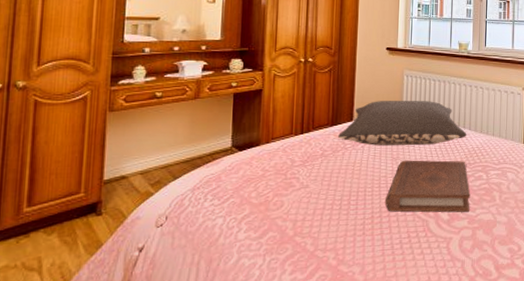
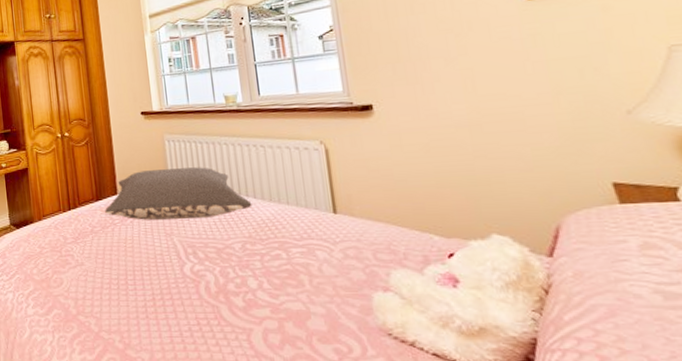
book: present [385,160,471,213] -> none [165,235,271,298]

